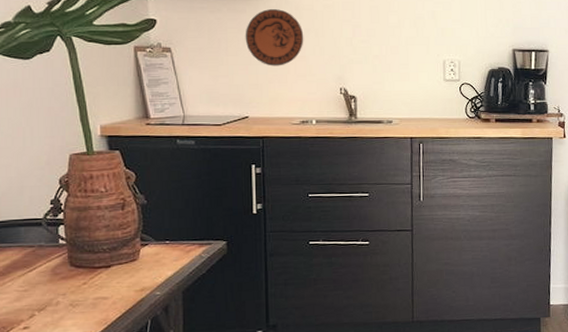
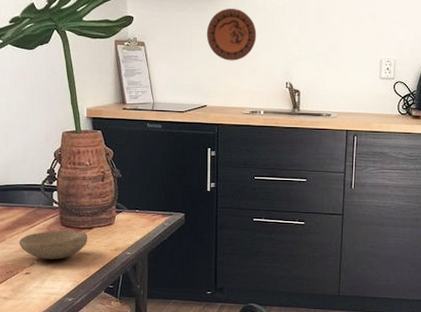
bowl: none [14,270,106,309] -> present [19,230,88,259]

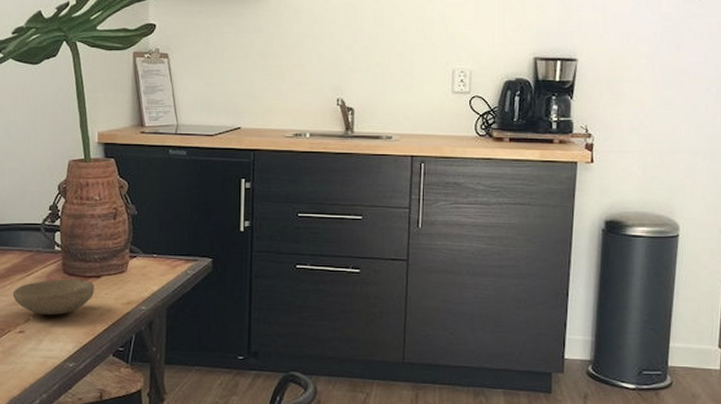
decorative plate: present [206,9,257,61] -> none [241,13,302,74]

